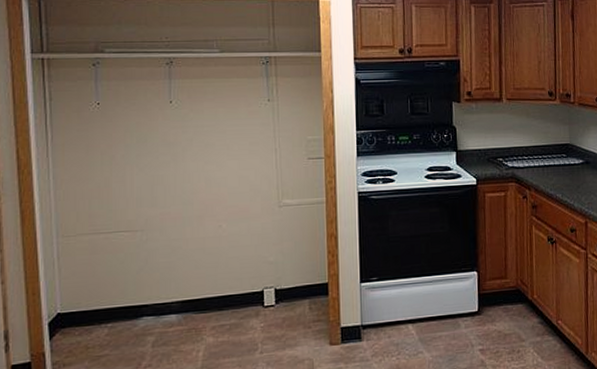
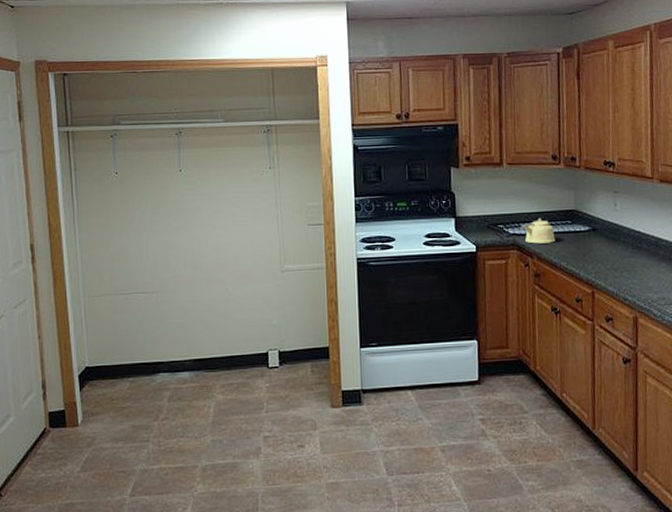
kettle: none [518,152,552,176] -> present [520,218,556,244]

